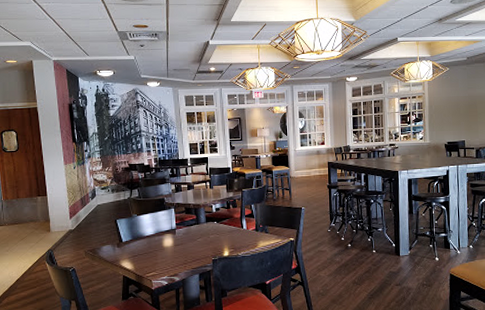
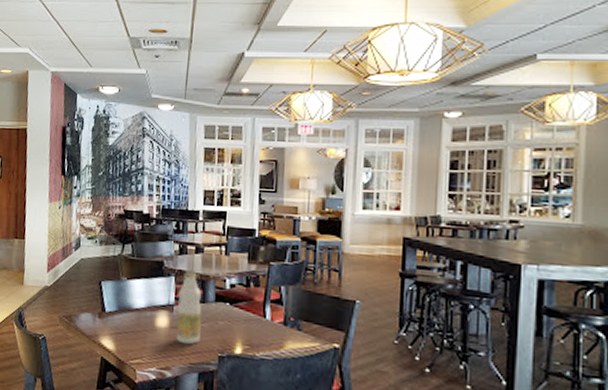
bottle: none [178,204,198,256] -> present [176,272,202,345]

